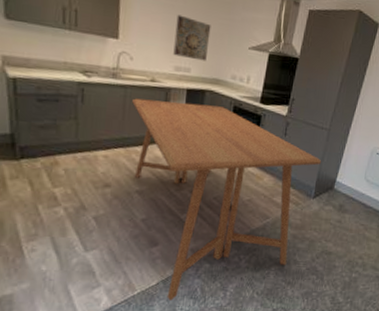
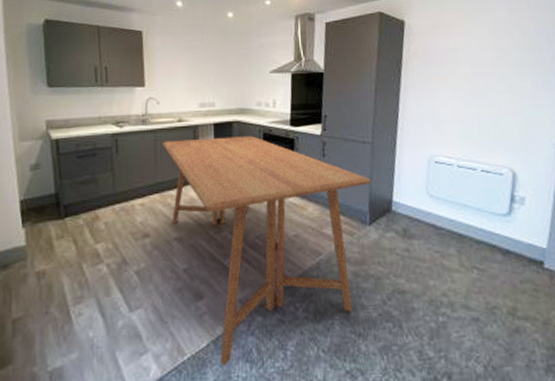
wall art: present [173,14,211,61] -> none [196,53,230,93]

